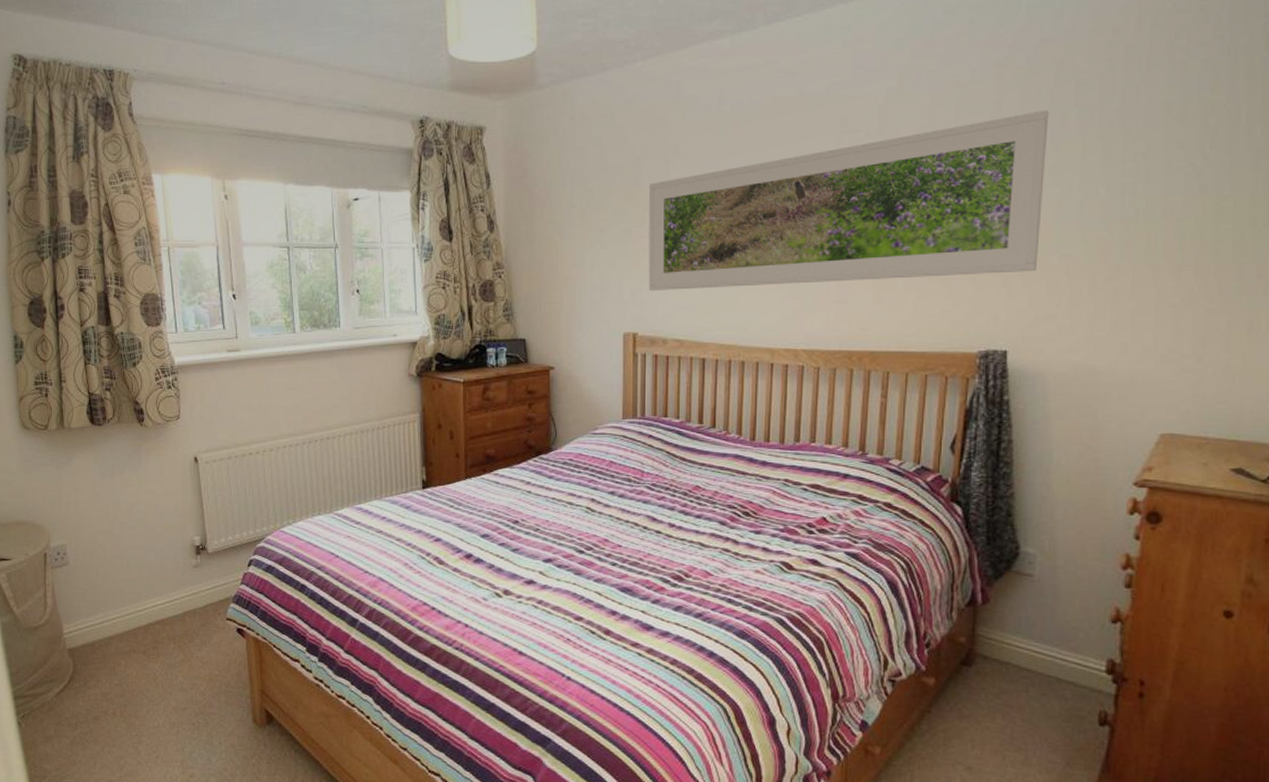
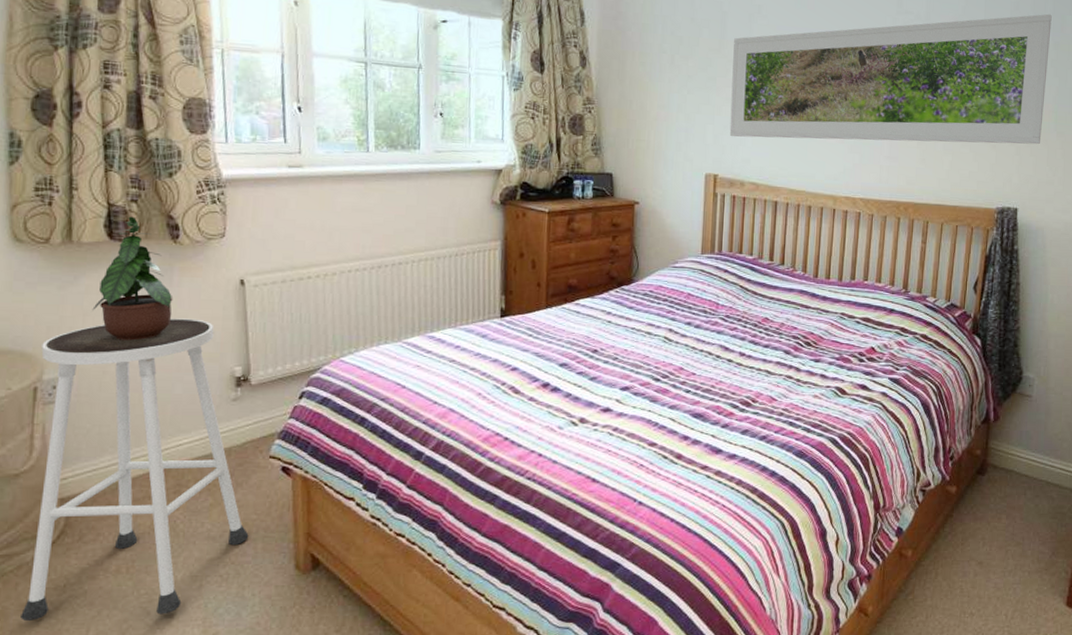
stool: none [46,493,214,755] -> present [20,318,249,621]
potted plant: none [82,403,143,513] -> present [92,216,173,341]

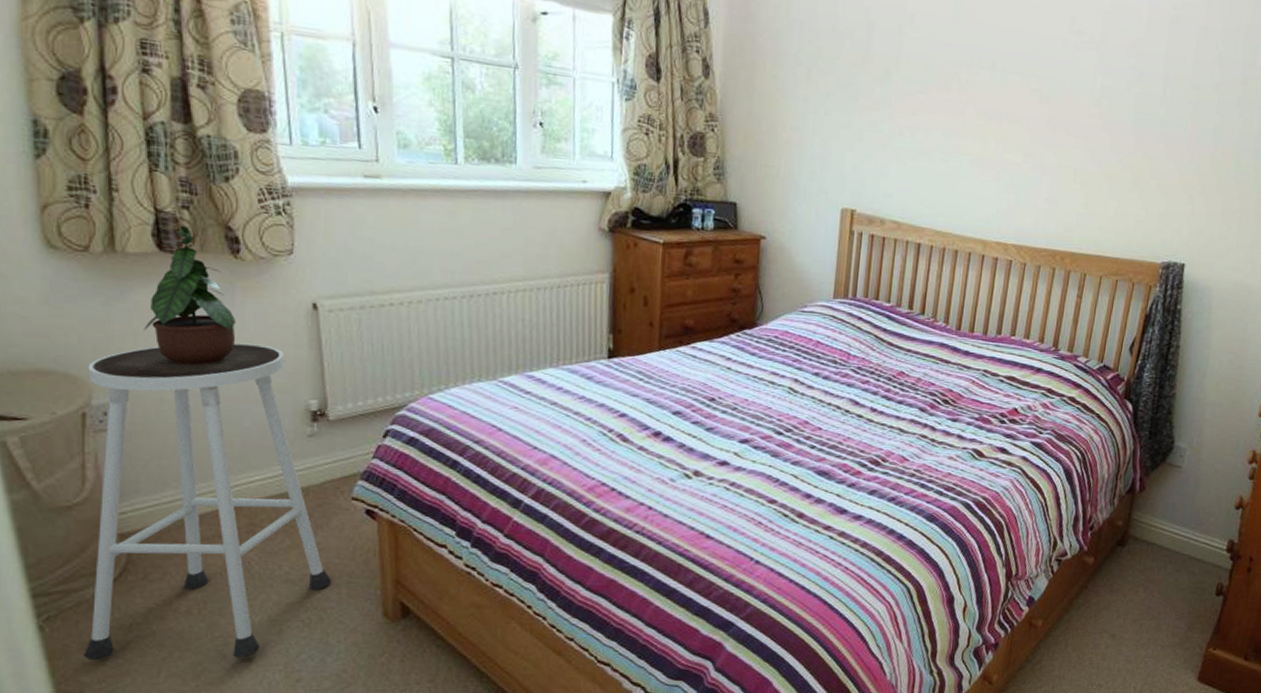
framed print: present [729,14,1052,145] -> none [870,43,1243,194]

